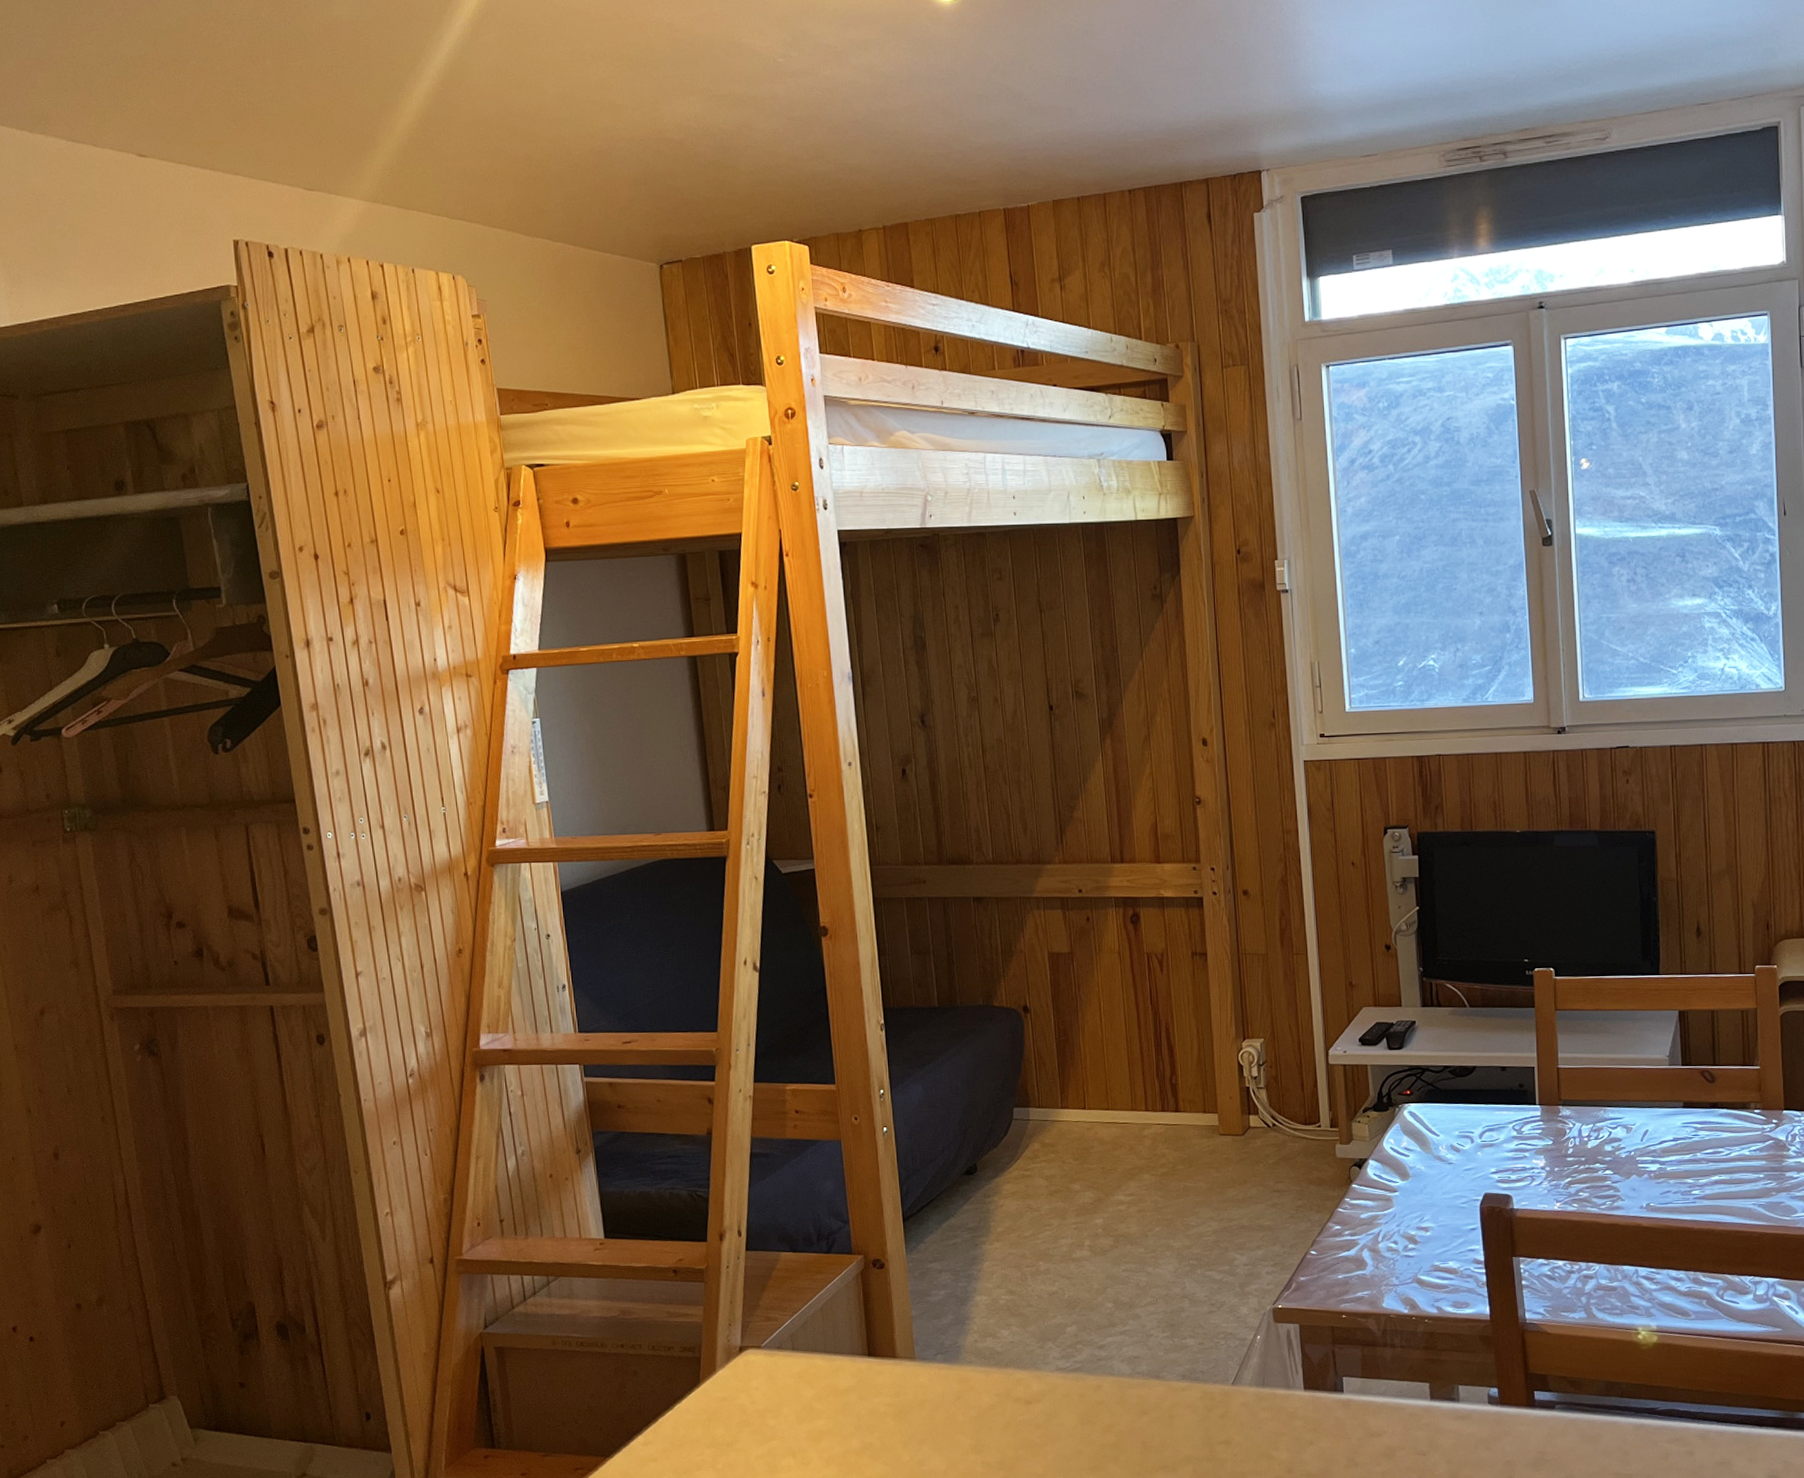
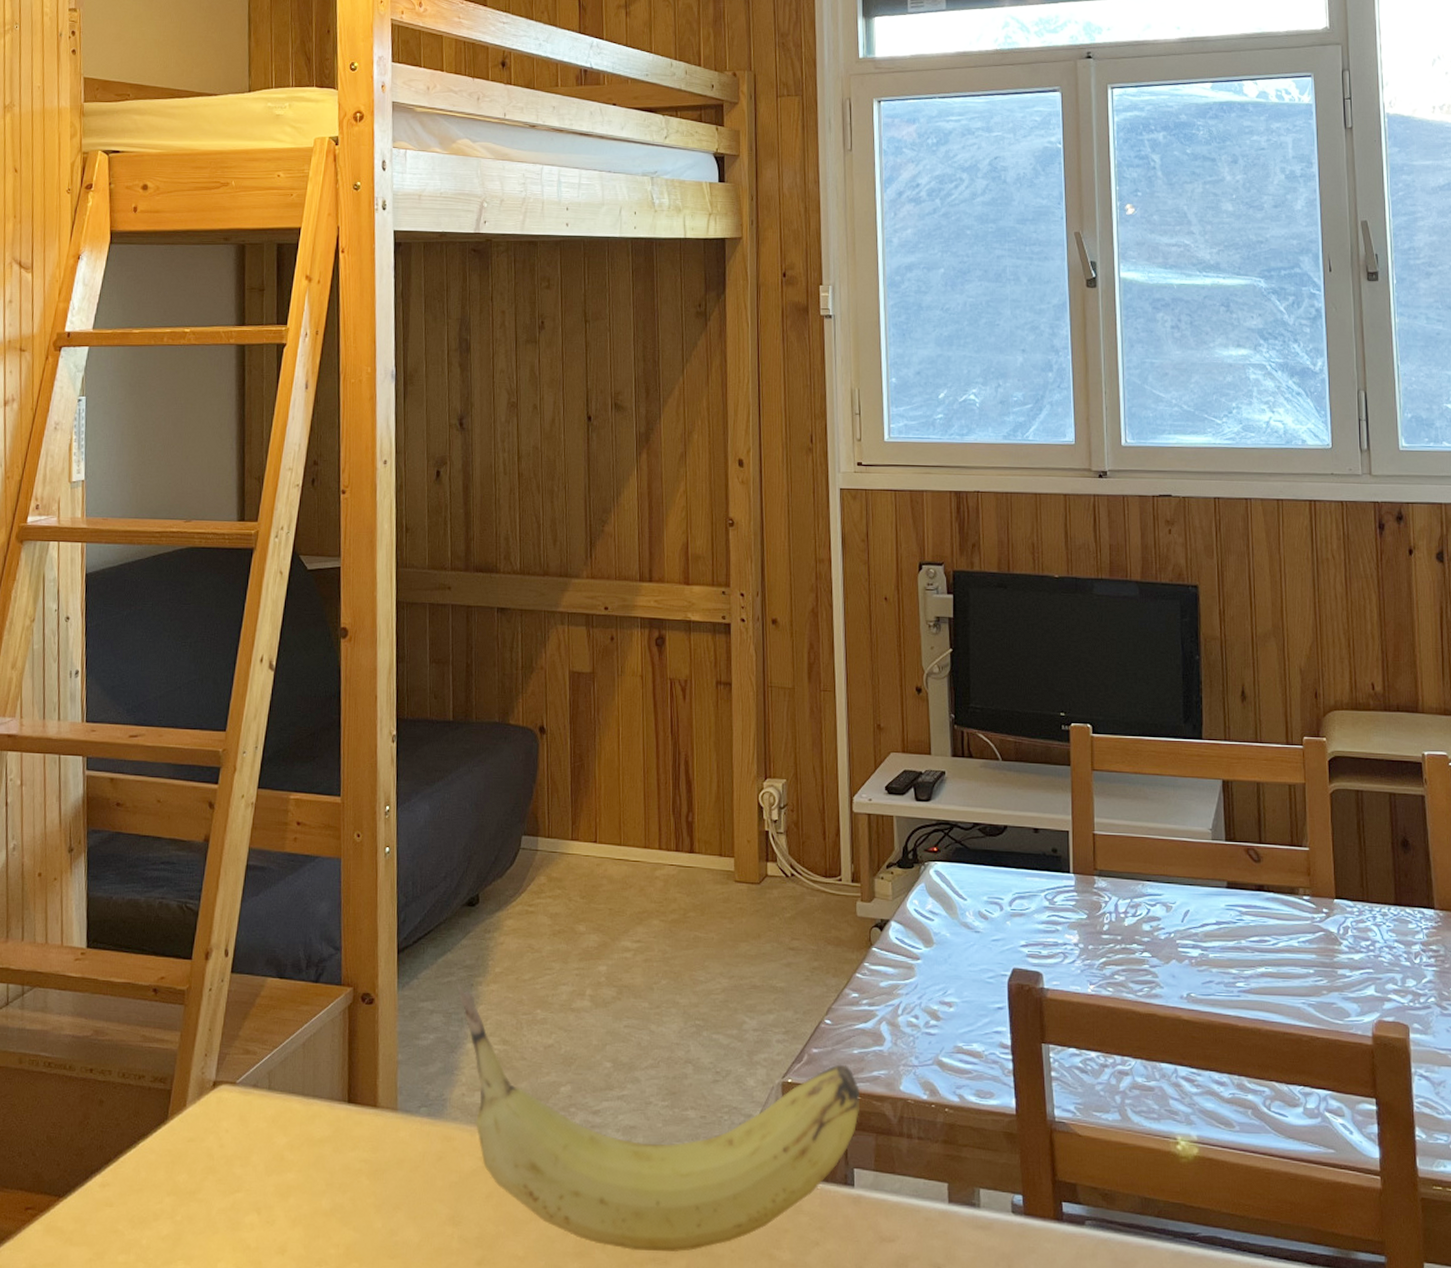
fruit: none [962,1244,1346,1462] -> present [456,983,861,1253]

